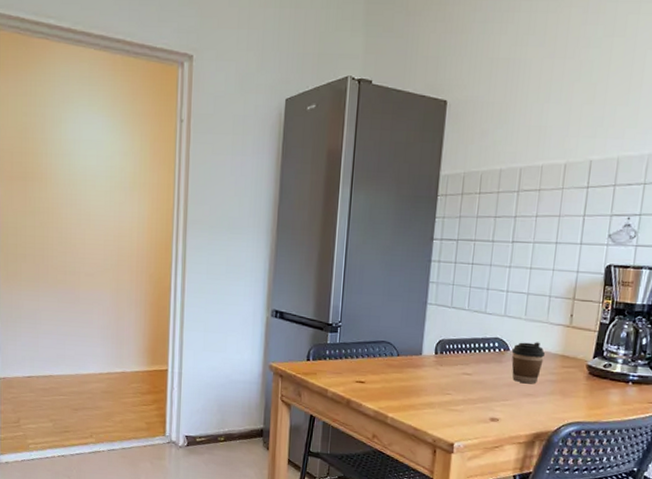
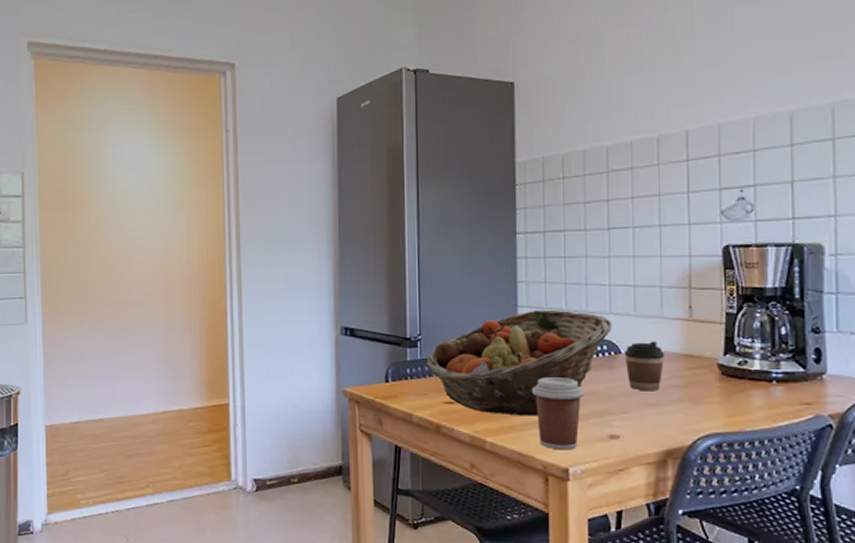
fruit basket: none [343,307,505,398] -> present [426,309,612,416]
coffee cup: none [431,366,475,428] -> present [532,377,584,450]

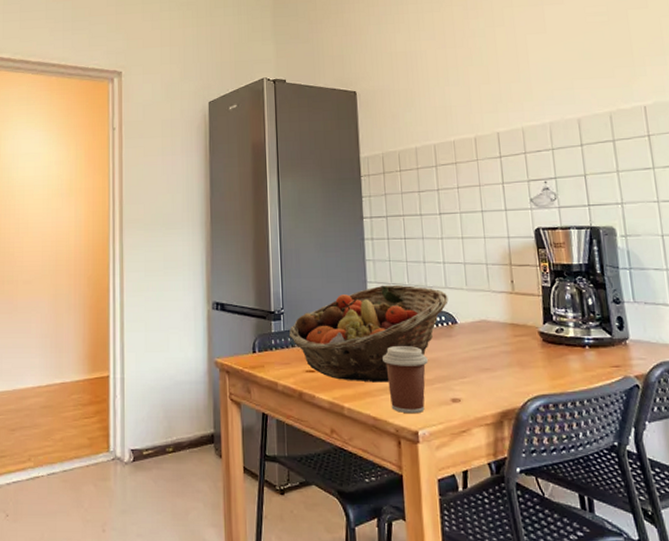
coffee cup: present [624,341,665,391] -> none [459,312,495,358]

